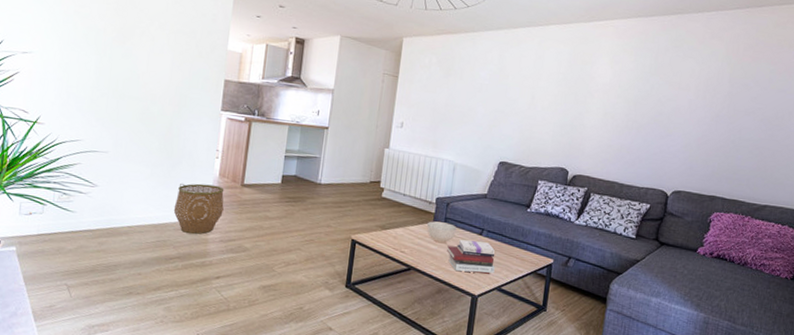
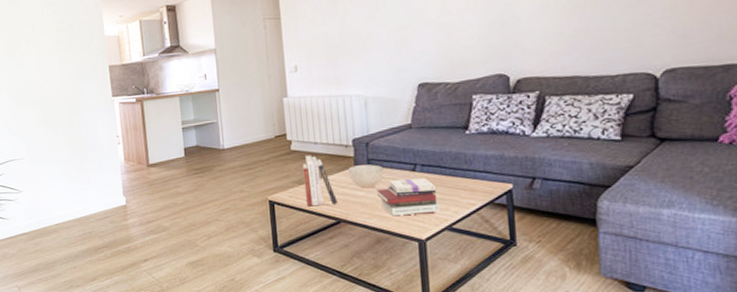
basket: present [173,183,225,234] -> none [90,170,137,222]
books: none [385,204,412,253] -> present [302,155,337,207]

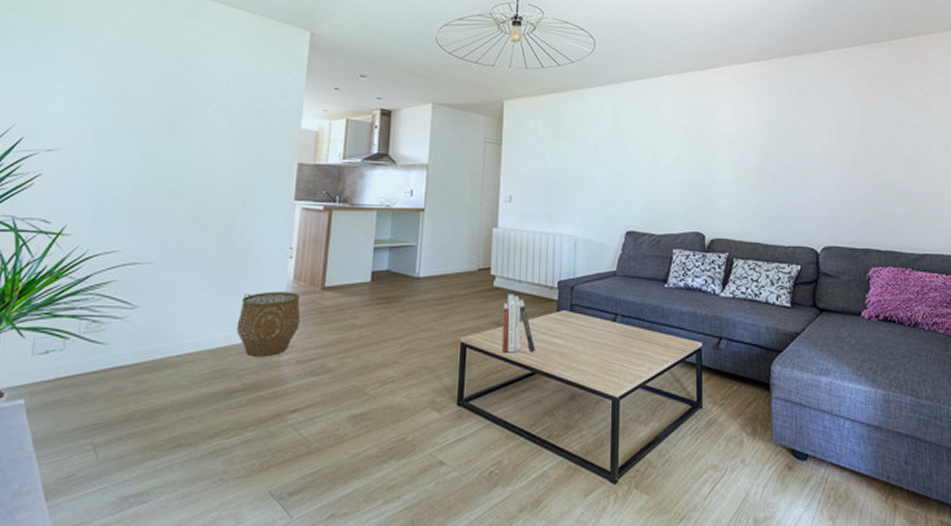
basket: none [90,170,137,222] -> present [236,291,301,356]
bowl: present [347,164,384,189] -> none [549,310,586,337]
books: present [377,178,440,215] -> none [577,329,636,370]

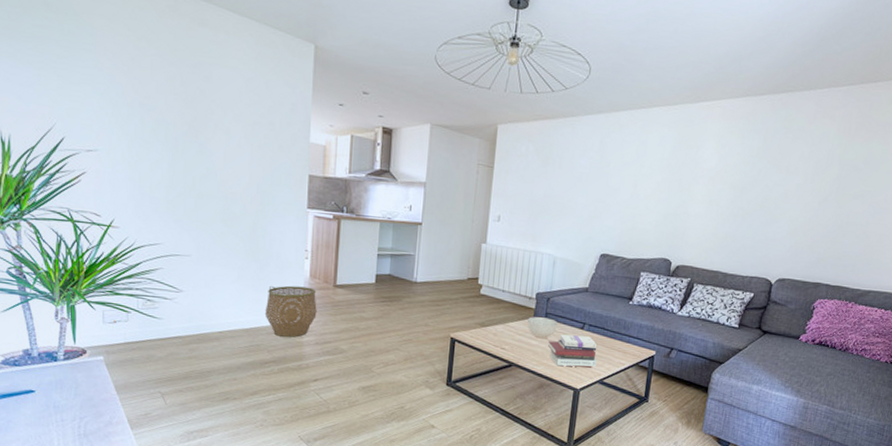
books: present [501,294,535,353] -> none [485,301,513,349]
bowl: none [549,310,586,337] -> present [527,317,558,339]
books: none [577,329,636,370] -> present [548,334,597,369]

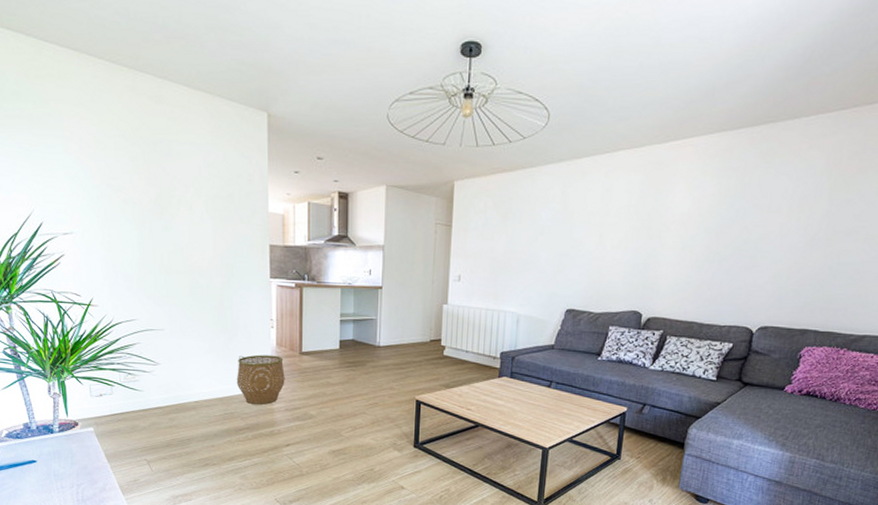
bowl: present [527,317,558,339] -> none [492,376,524,399]
books: present [548,334,597,369] -> none [515,393,566,427]

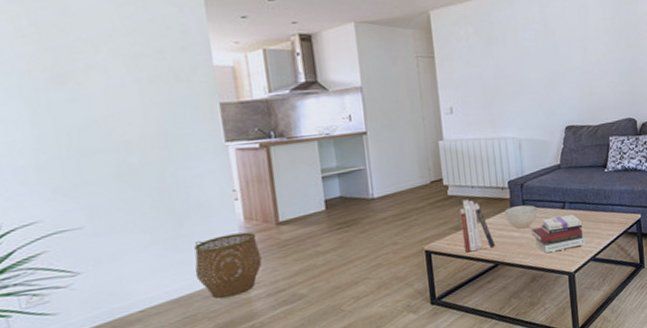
books: none [450,362,478,410] -> present [459,199,495,253]
bowl: none [492,376,524,399] -> present [504,204,538,229]
books: none [515,393,566,427] -> present [531,214,586,253]

